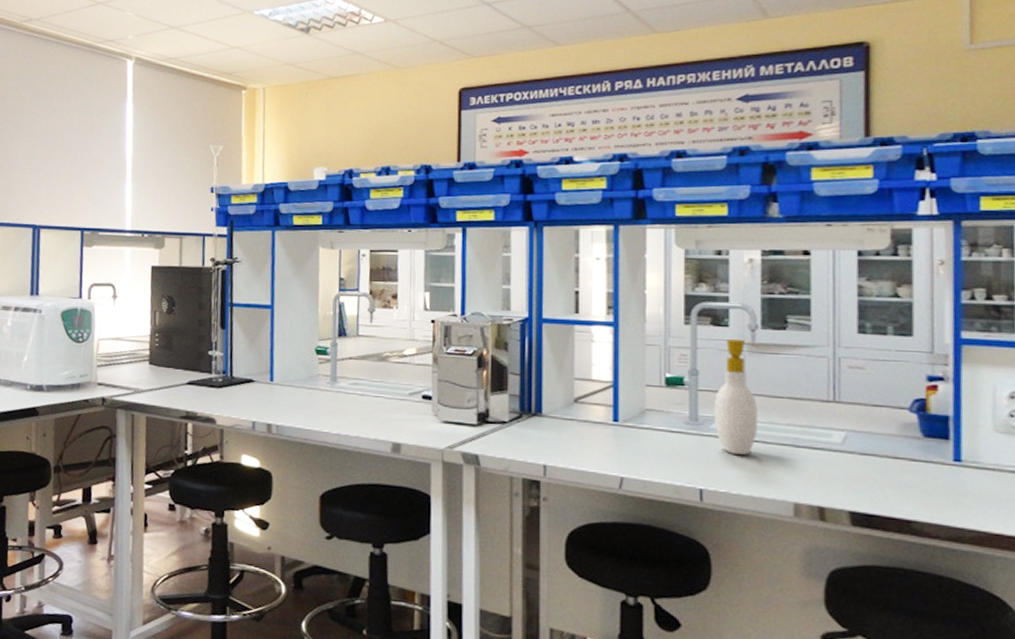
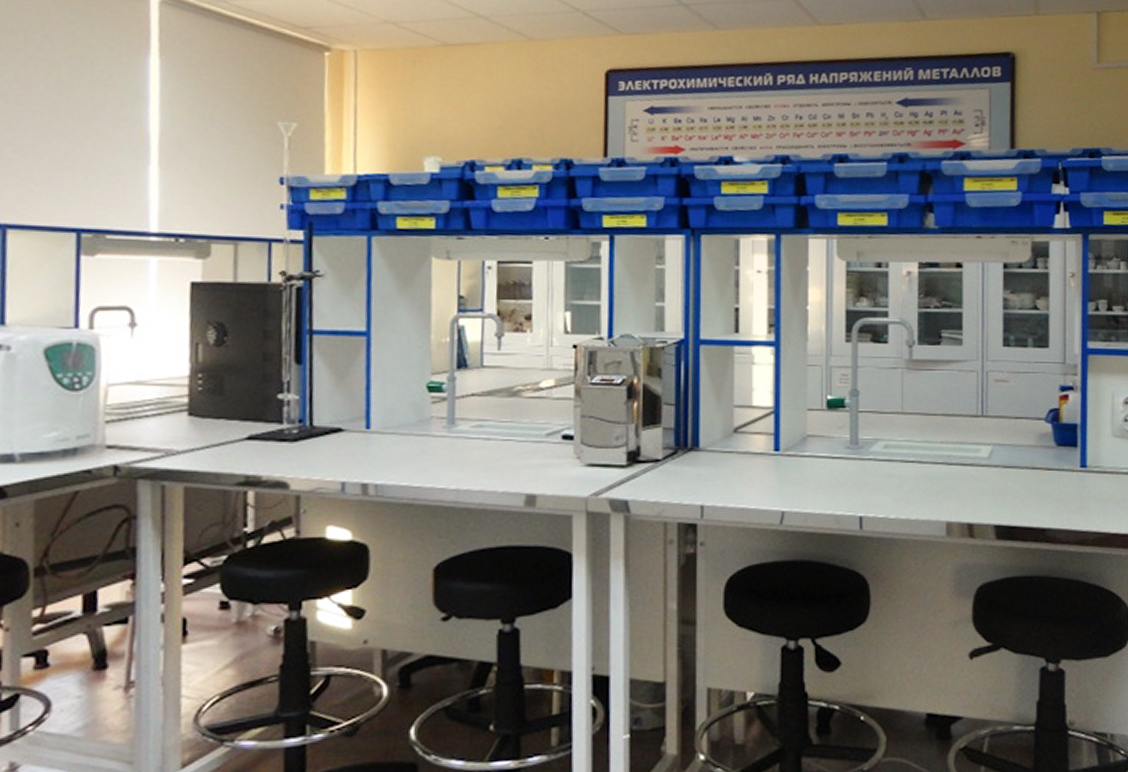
soap bottle: present [715,338,760,455] -> none [874,355,917,477]

